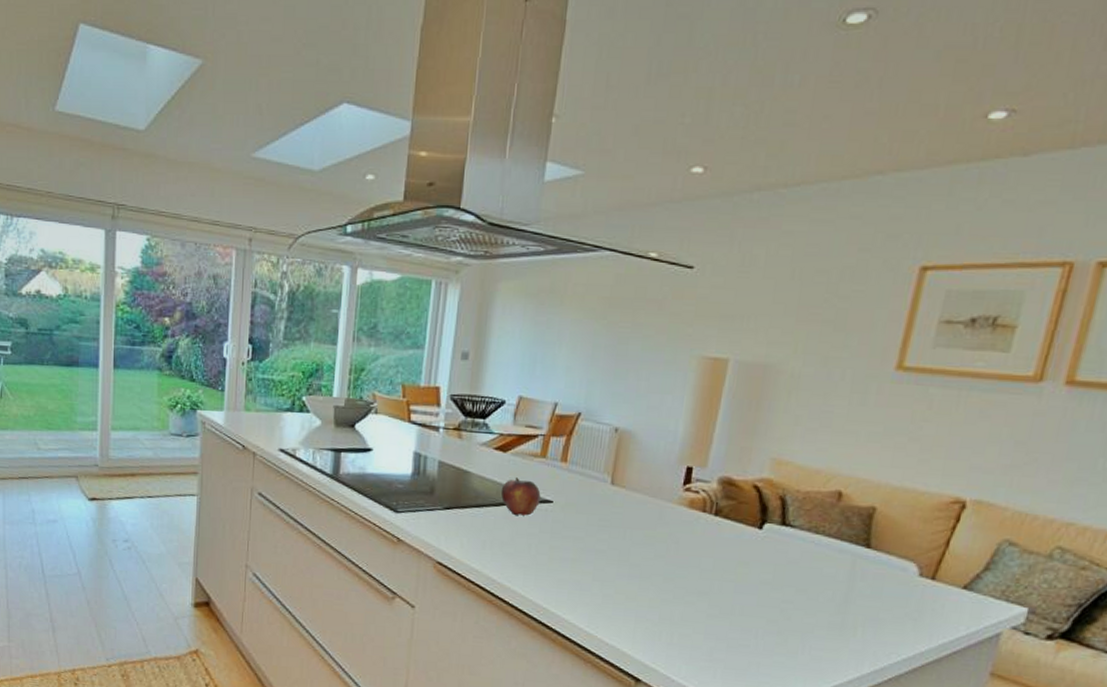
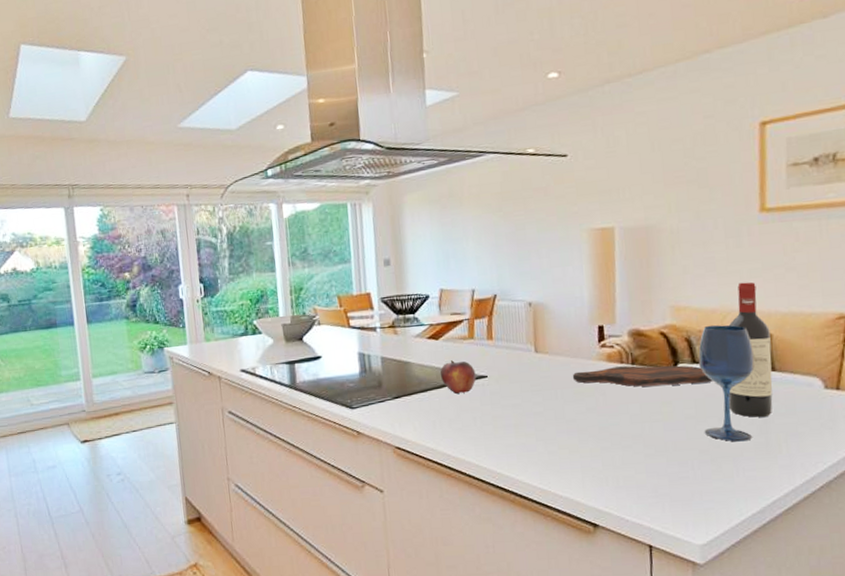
cutting board: none [646,513,800,549] -> present [572,365,713,387]
wineglass: none [777,487,853,618] -> present [698,325,755,442]
wine bottle: none [810,445,875,596] -> present [728,282,773,418]

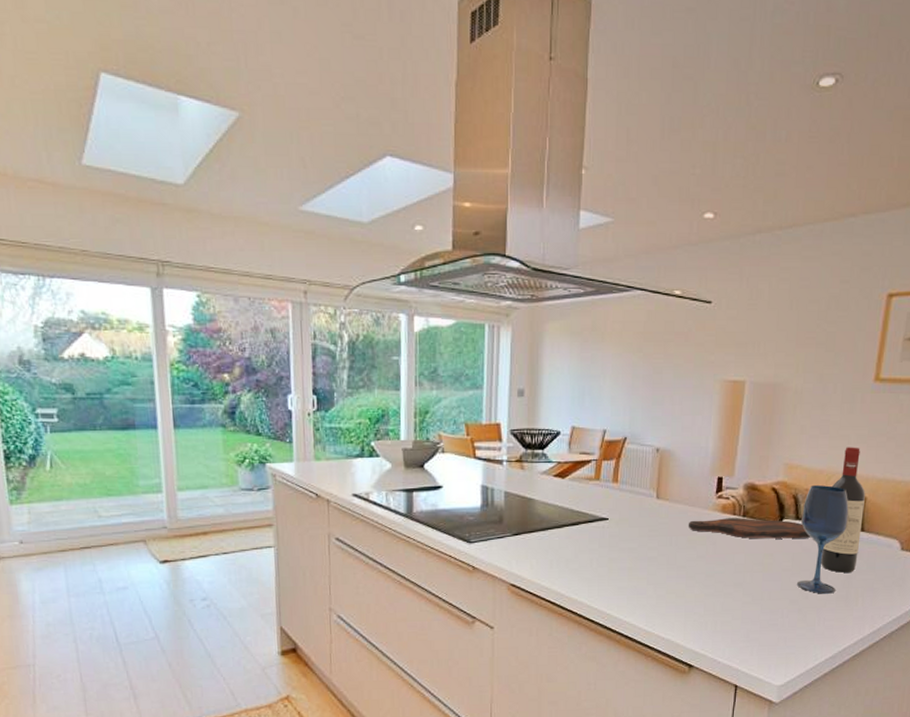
fruit: present [440,360,476,394] -> none [562,500,597,534]

